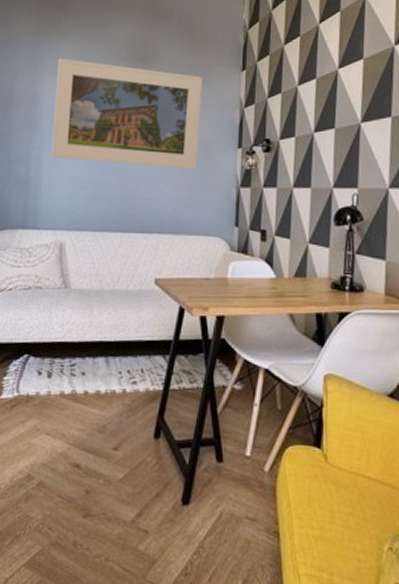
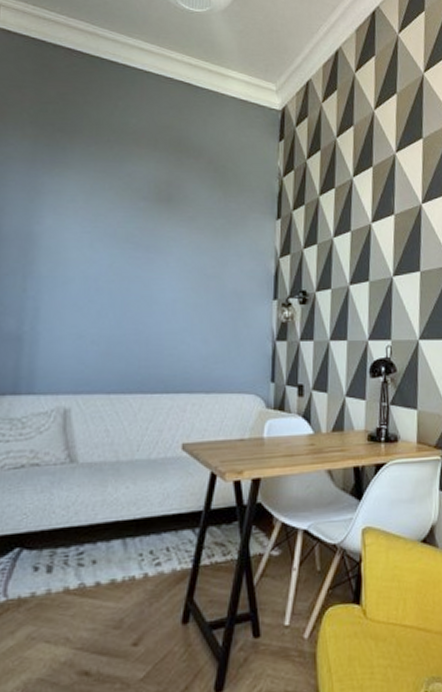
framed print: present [51,58,203,170] -> none [52,192,236,323]

